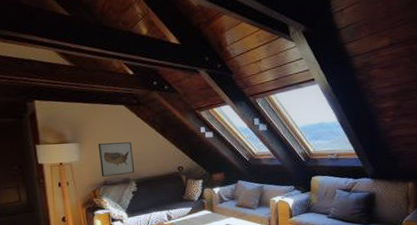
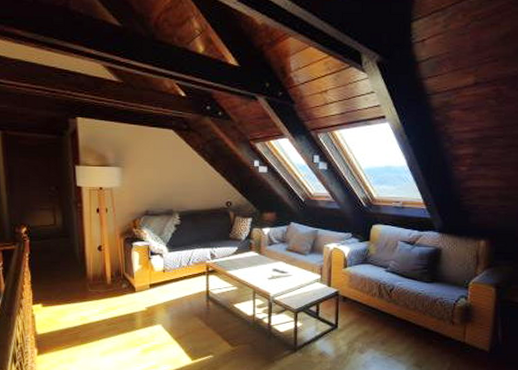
wall art: present [98,142,134,177] -> none [141,169,179,206]

